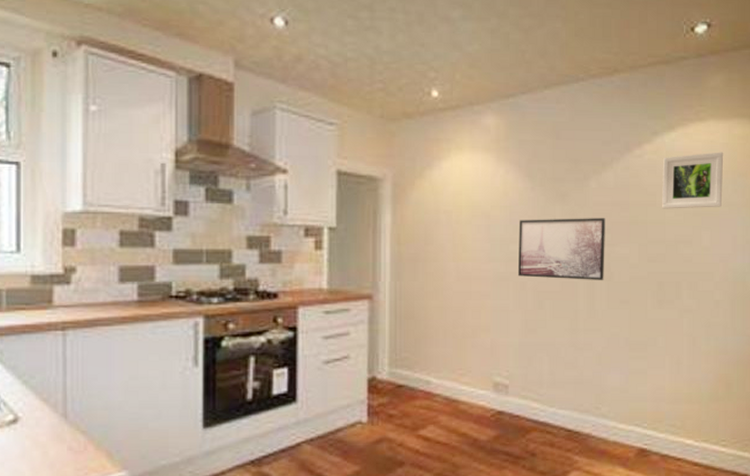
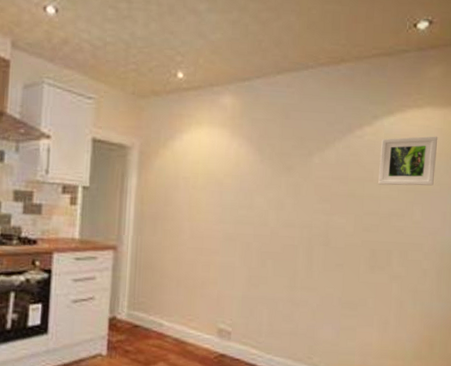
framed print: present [517,218,605,280] -> none [244,188,326,245]

